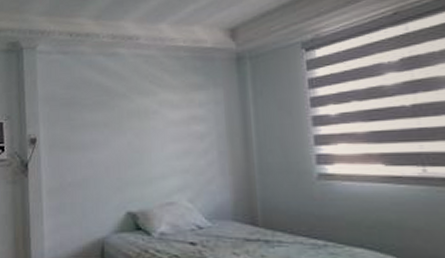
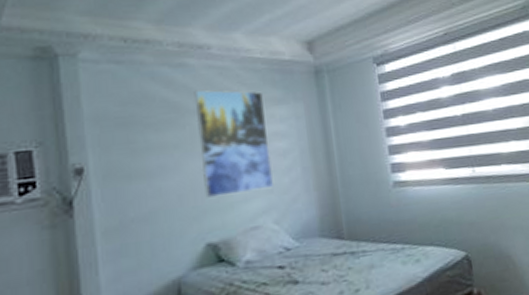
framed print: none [123,76,190,172] -> present [194,90,273,198]

